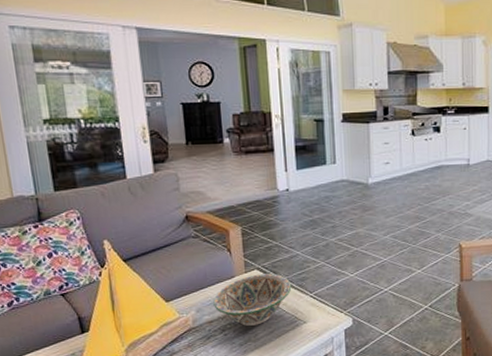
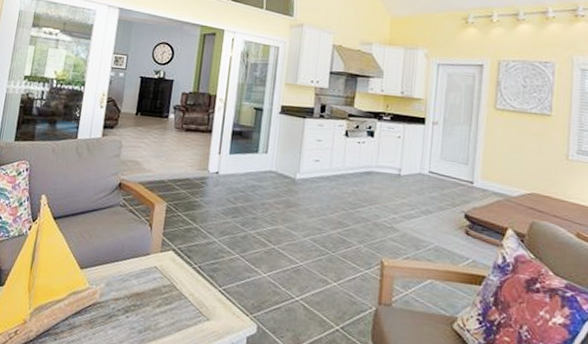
decorative bowl: present [213,273,292,327] -> none [123,255,203,313]

